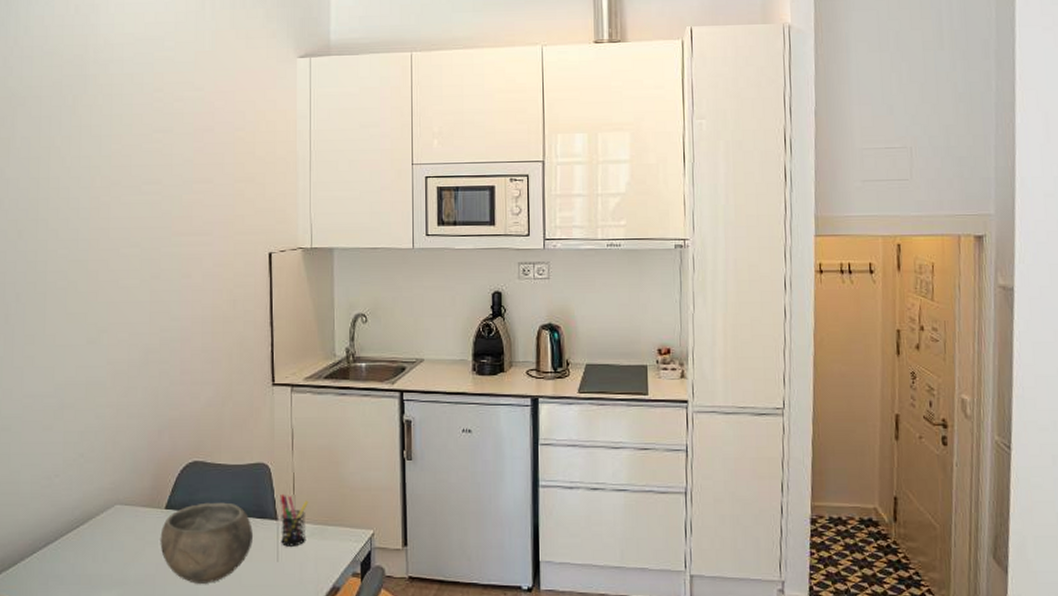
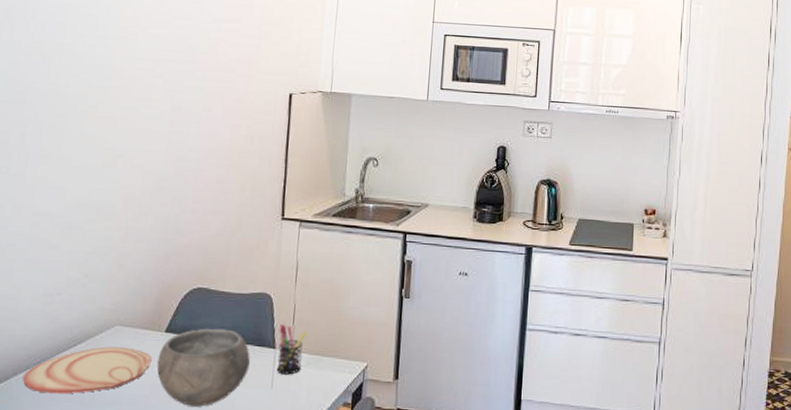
plate: none [29,526,153,577] -> present [22,346,151,394]

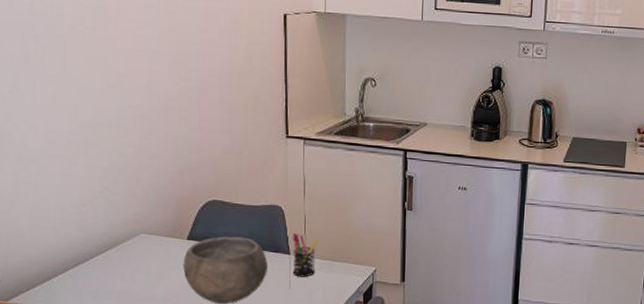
plate: present [22,346,151,394] -> none [63,252,177,293]

